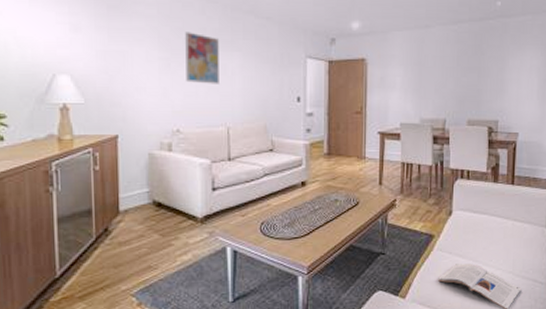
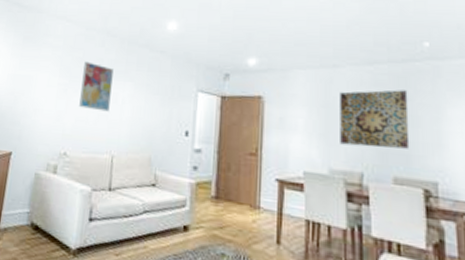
wall art: none [429,46,482,97] -> present [340,90,410,149]

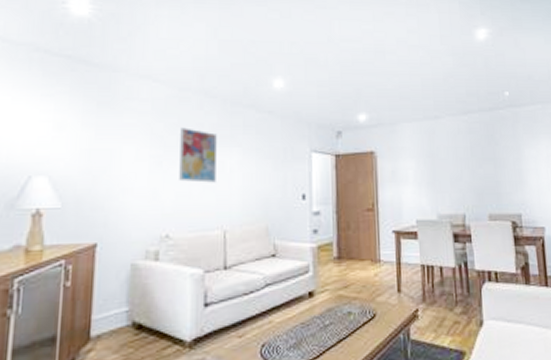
wall art: present [340,90,410,149] -> none [442,136,500,191]

